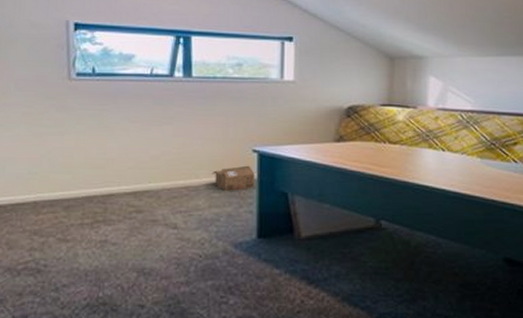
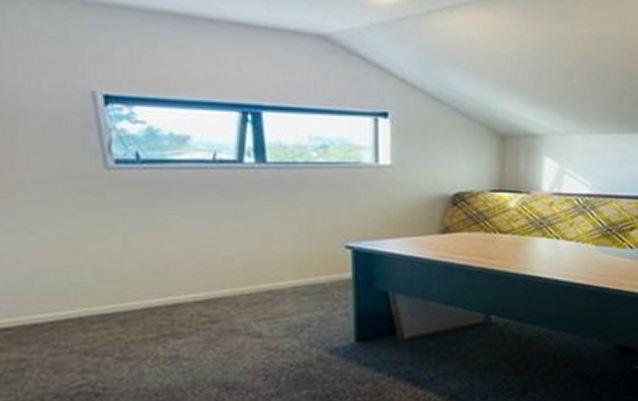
cardboard box: present [212,165,255,191] -> none [299,263,350,293]

